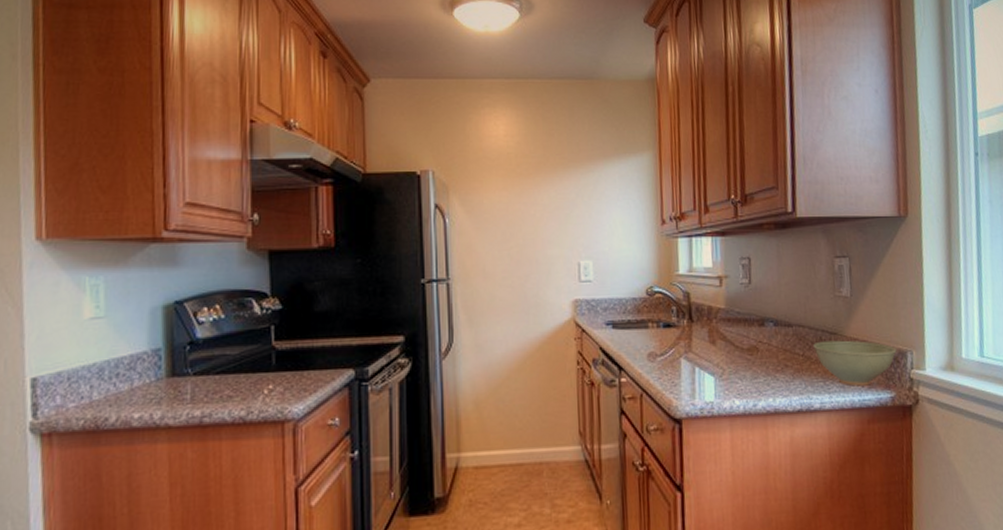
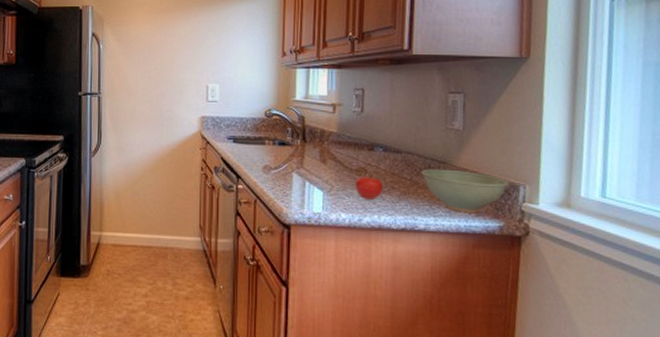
fruit: none [747,353,777,383] -> present [355,175,384,201]

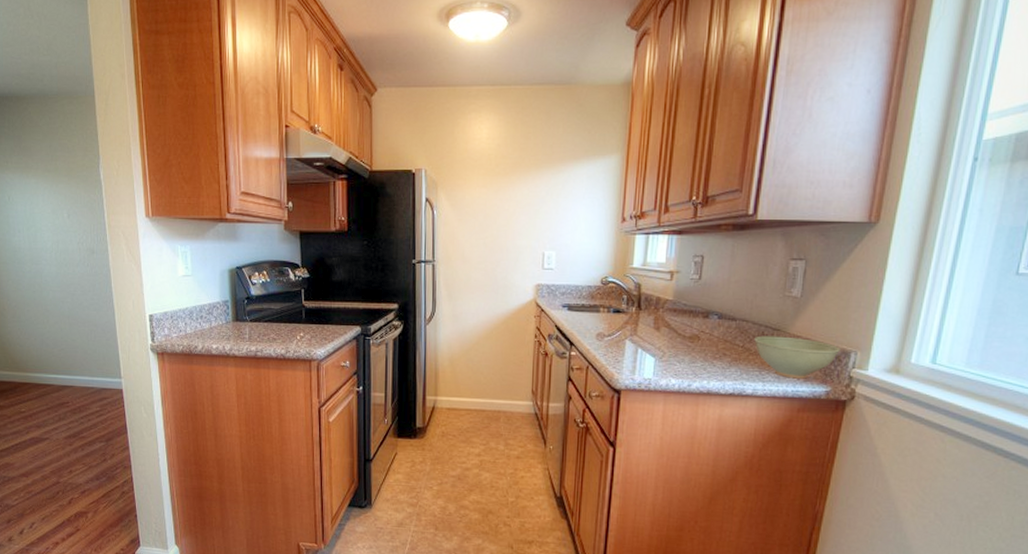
fruit: present [355,175,384,201] -> none [687,342,715,367]

